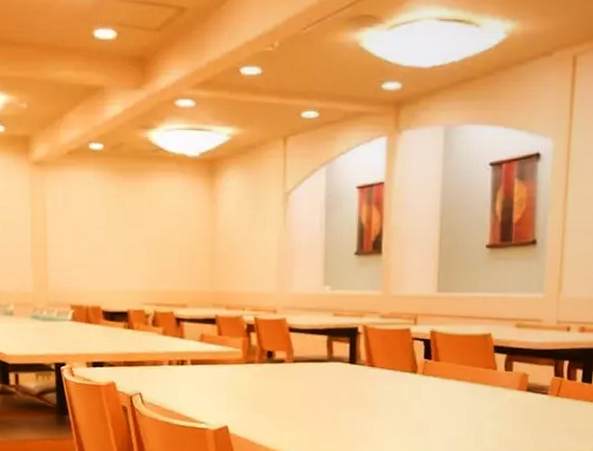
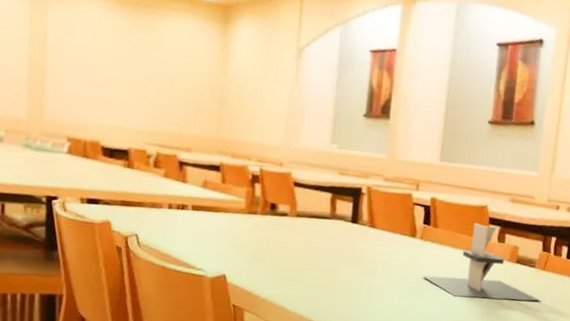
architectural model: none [426,352,557,432] -> present [422,222,541,302]

